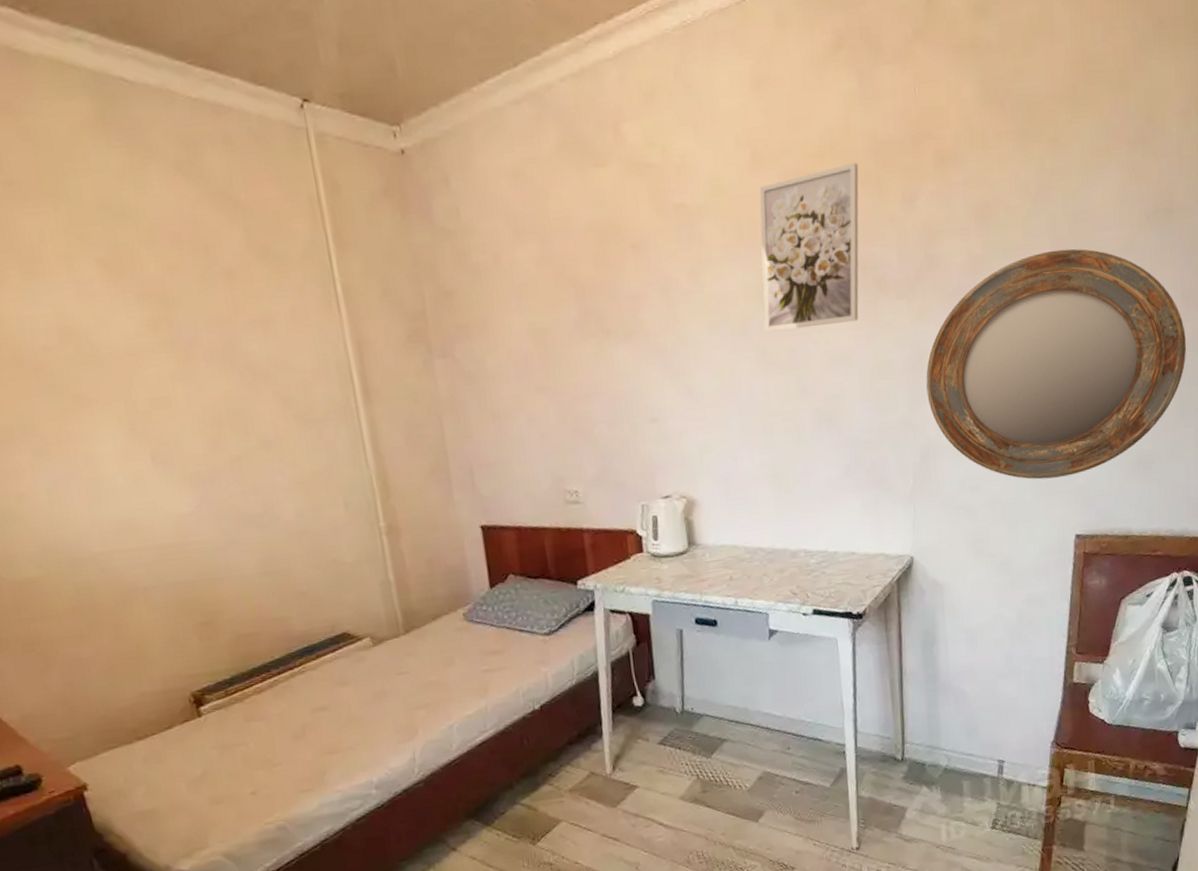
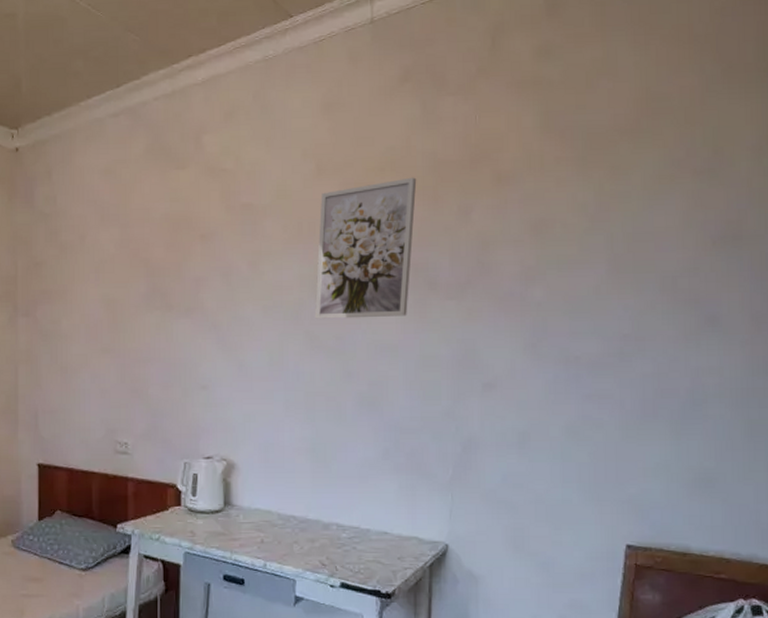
home mirror: present [926,248,1186,480] -> none [472,266,756,484]

